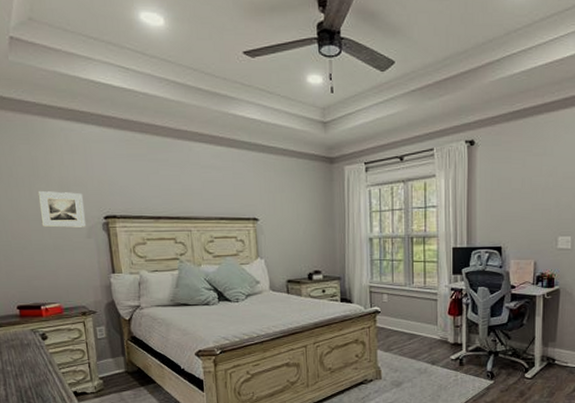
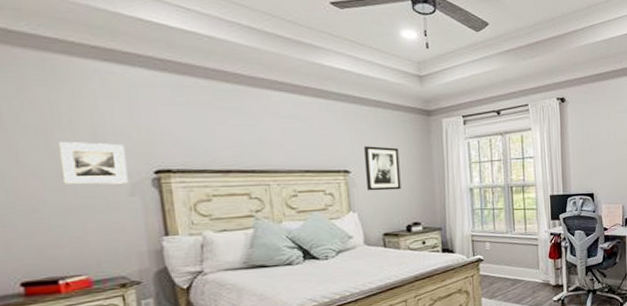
wall art: none [271,194,304,239] -> present [364,146,401,191]

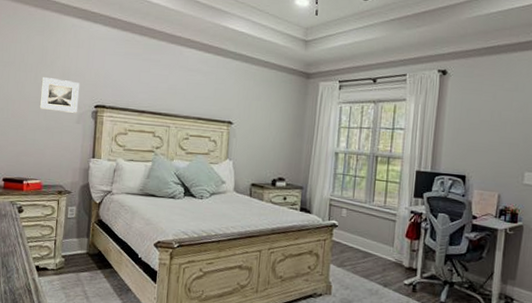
wall art: present [364,146,401,191] -> none [244,101,276,145]

